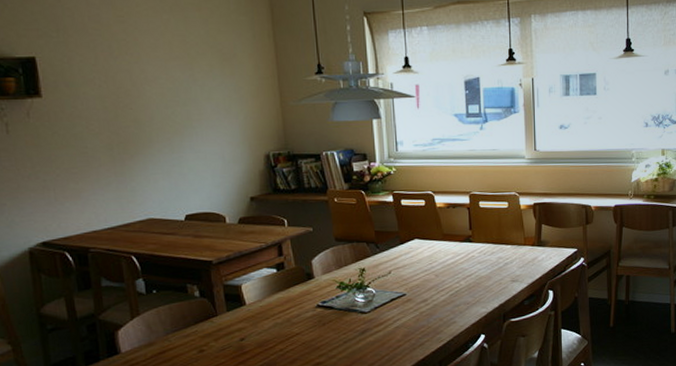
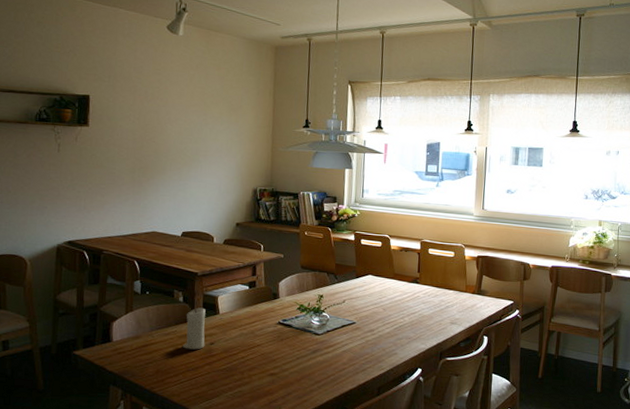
candle: none [206,300,234,350] -> present [182,307,206,350]

